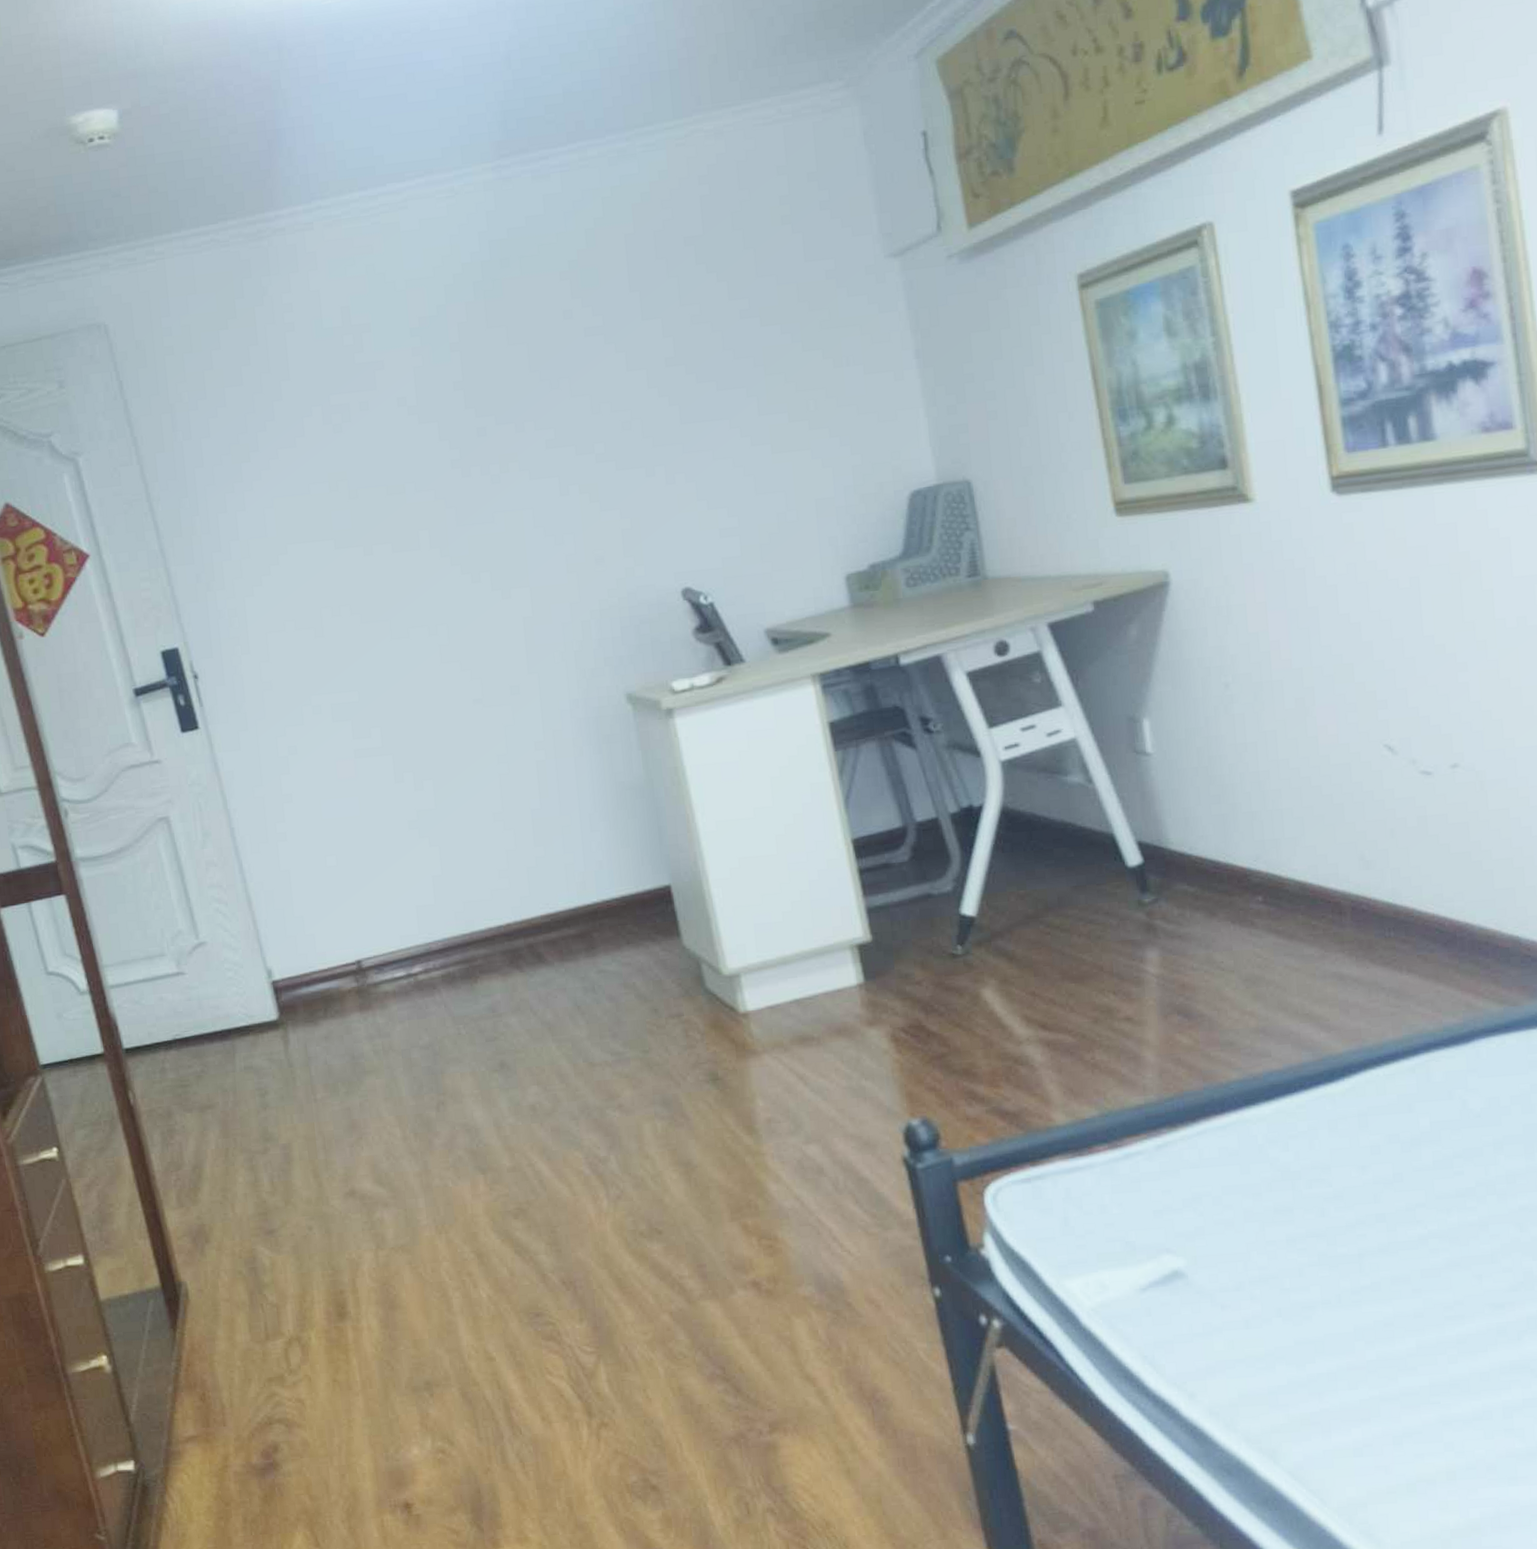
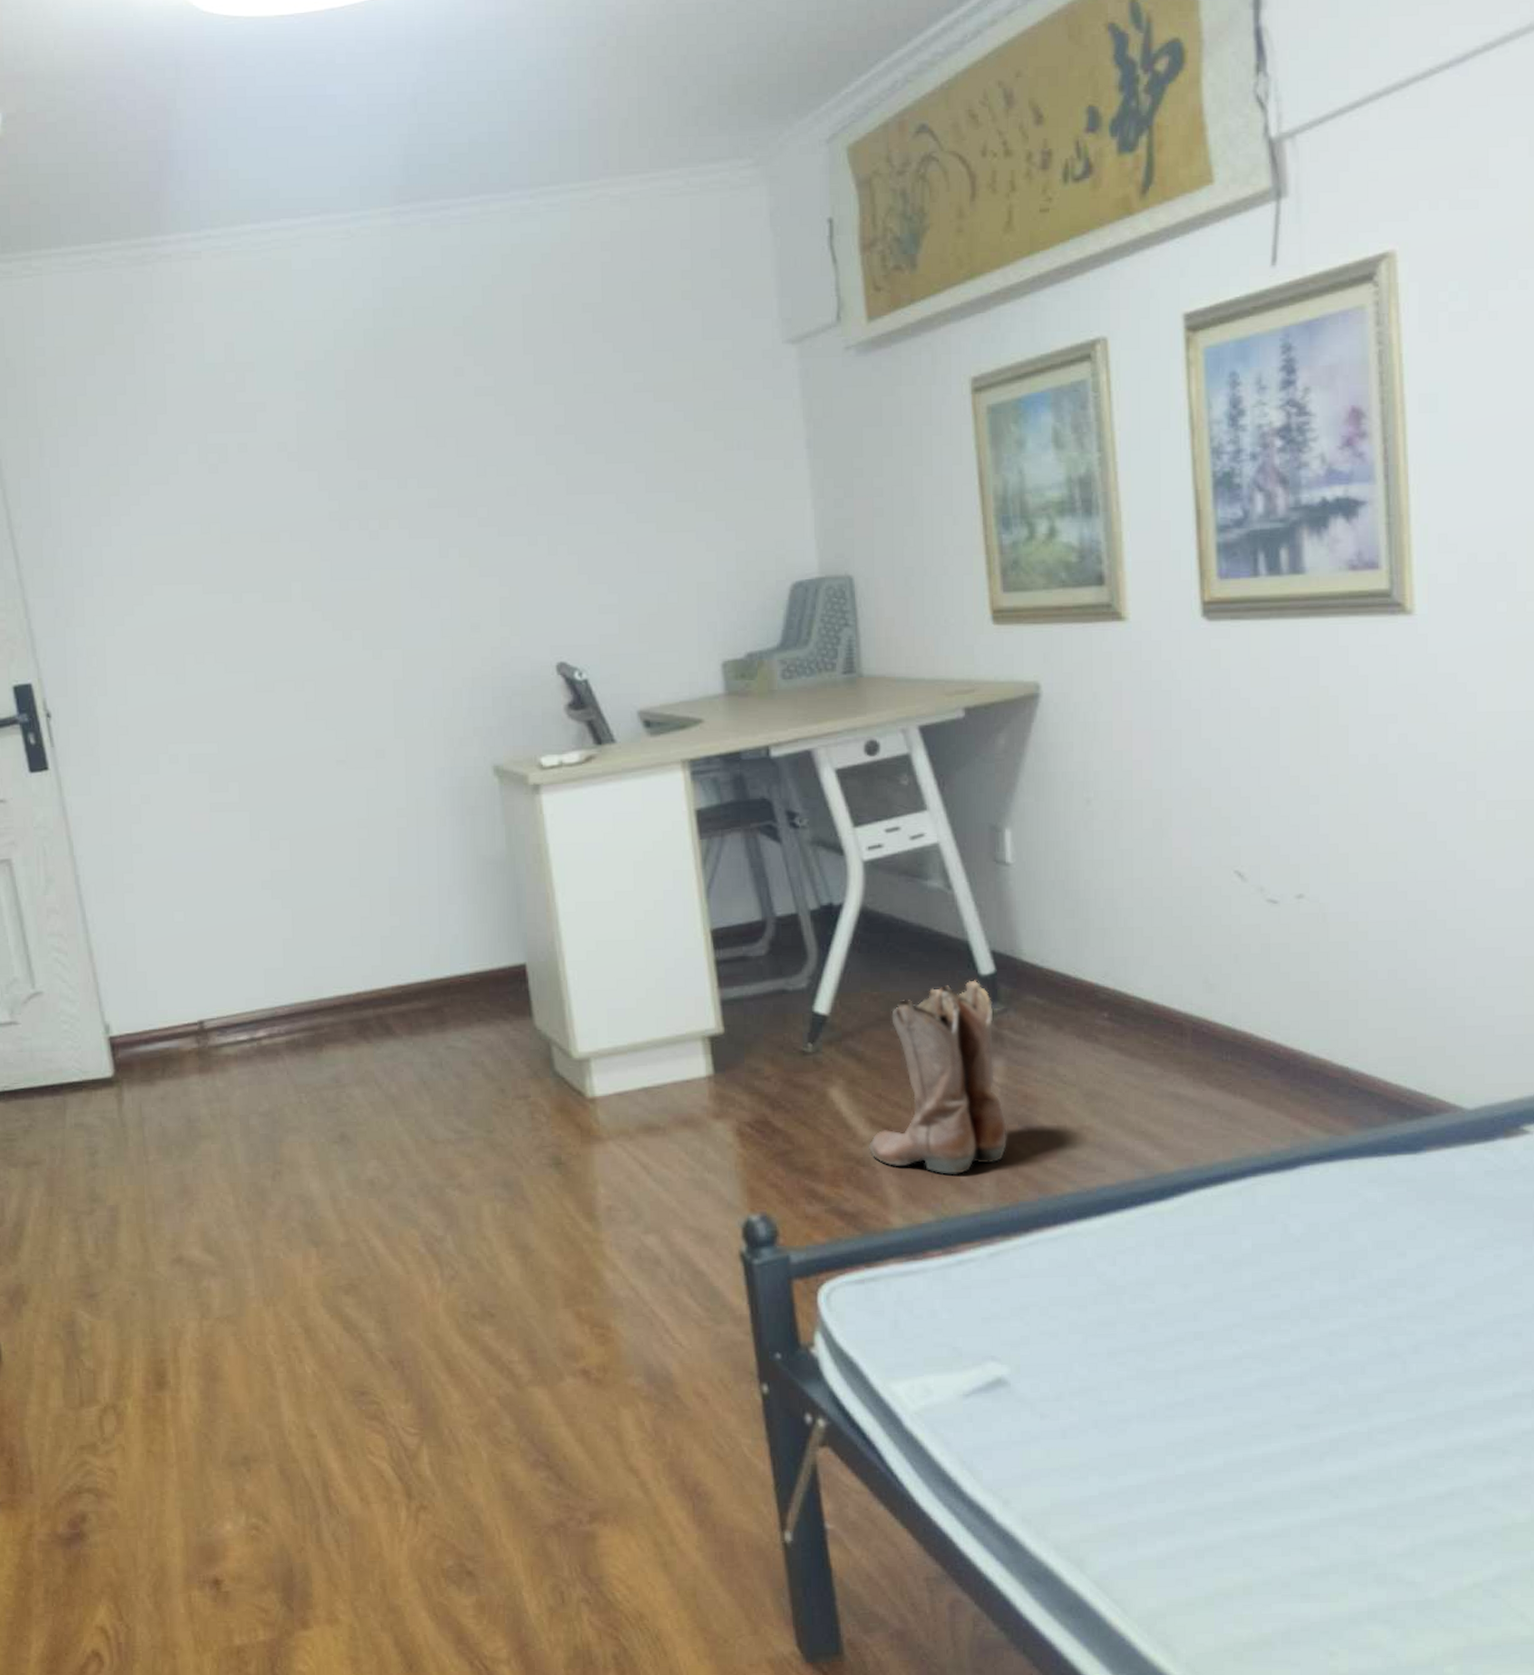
boots: none [1025,872,1168,1069] -> present [868,980,1007,1175]

